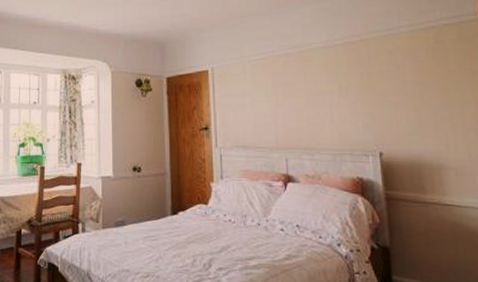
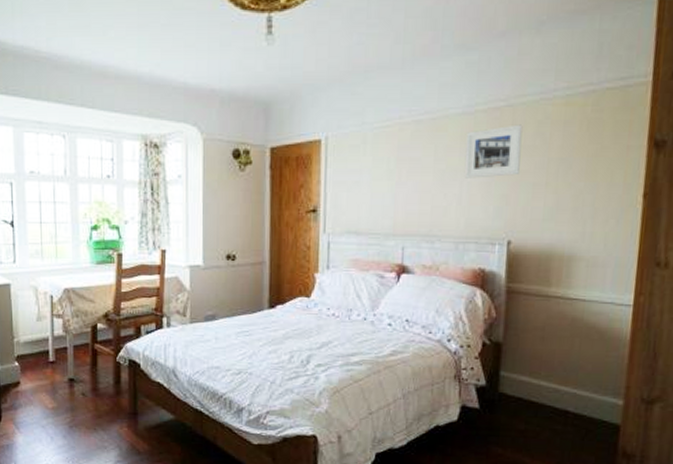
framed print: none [330,55,380,99] -> present [464,124,523,178]

